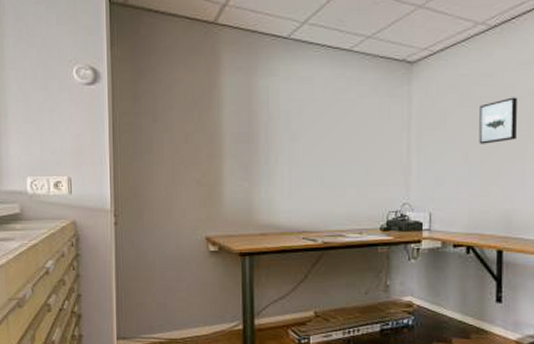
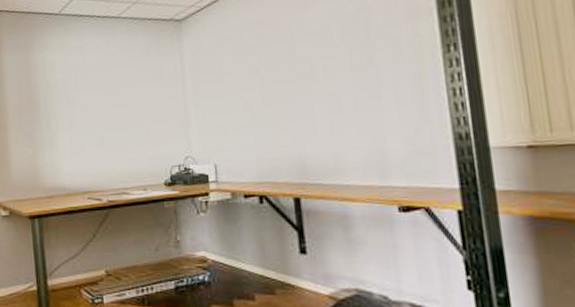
wall art: present [479,97,517,144] -> none [255,40,300,91]

